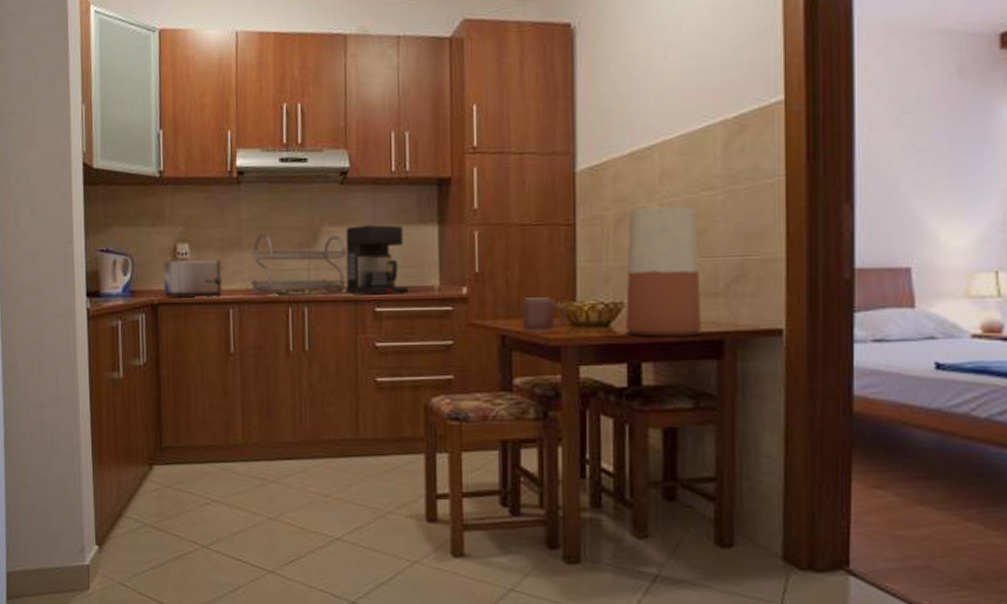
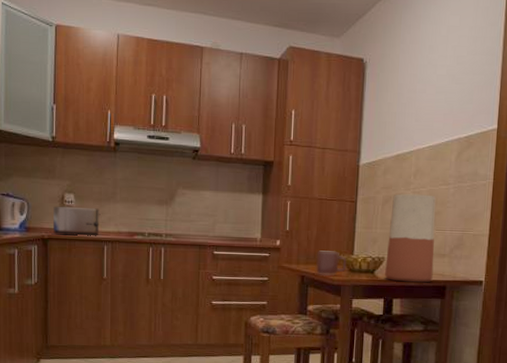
dish rack: present [251,234,347,296] -> none [122,191,195,239]
coffee maker: present [345,224,408,295] -> none [192,190,238,243]

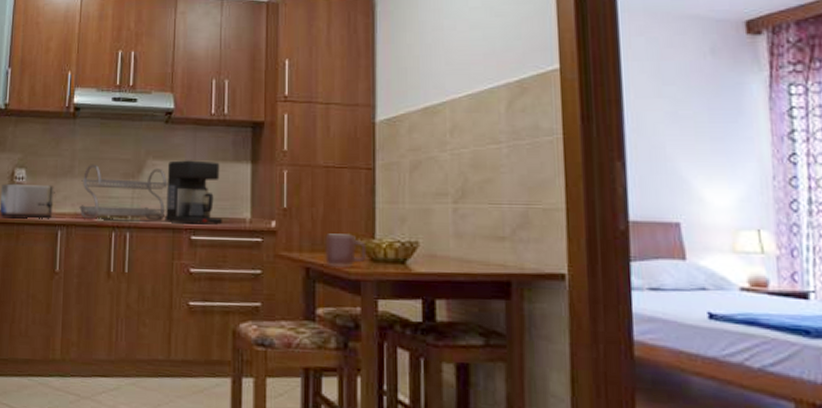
dish rack: none [122,191,195,239] -> present [79,164,168,221]
coffee maker: none [192,190,238,243] -> present [164,160,222,225]
vase: present [385,194,437,283] -> none [420,157,490,277]

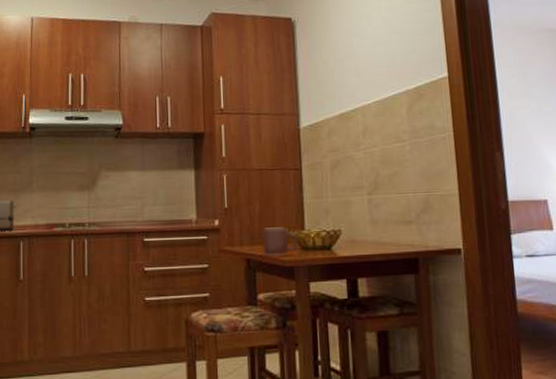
dish rack: present [79,164,168,221] -> none [39,178,121,230]
coffee maker: present [164,160,222,225] -> none [119,170,171,228]

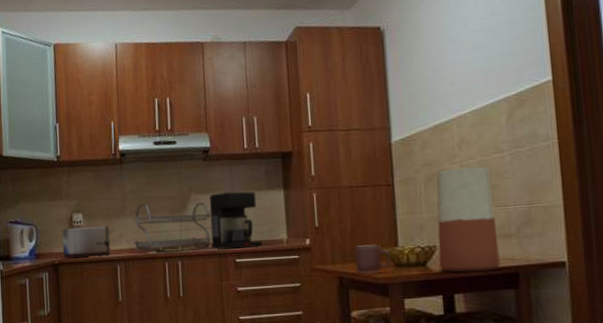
dish rack: none [39,178,121,230] -> present [133,202,212,254]
coffee maker: none [119,170,171,228] -> present [209,191,262,249]
vase: none [342,154,401,257] -> present [436,166,500,273]

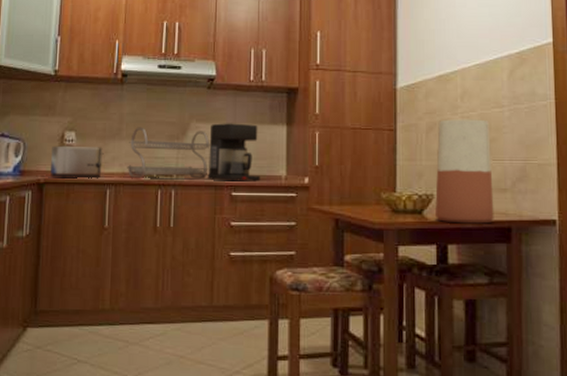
mug: present [354,244,392,275] -> none [352,188,389,219]

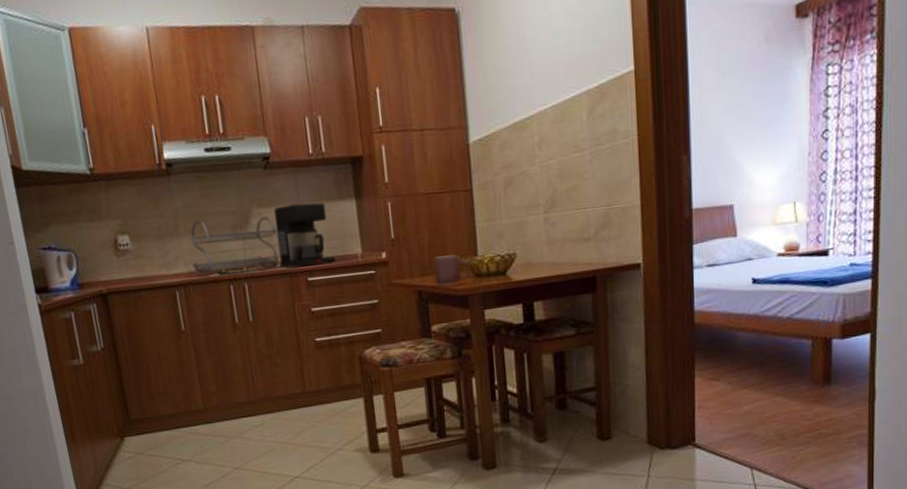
toaster: present [50,145,104,179] -> none [107,247,167,287]
mug: none [352,188,389,219] -> present [432,254,472,288]
vase: present [435,119,494,224] -> none [516,167,579,280]

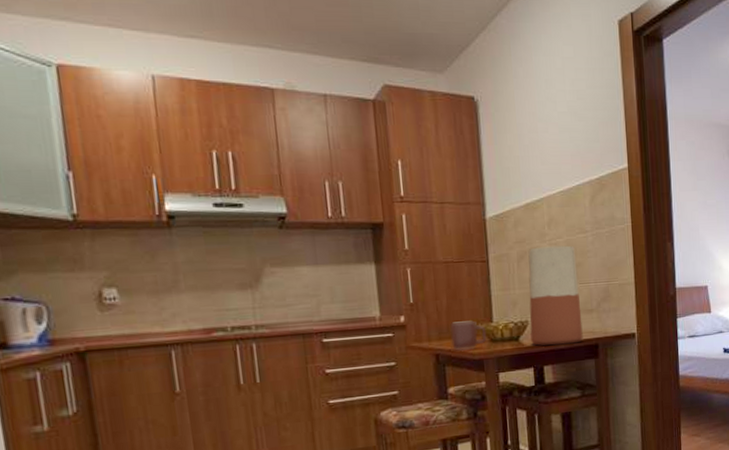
dish rack: present [189,216,280,277] -> none [190,276,293,336]
coffee maker: present [274,202,335,268] -> none [288,264,352,329]
vase: none [516,167,579,280] -> present [528,245,583,346]

